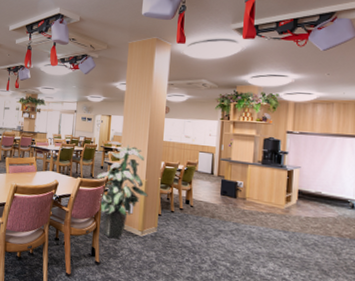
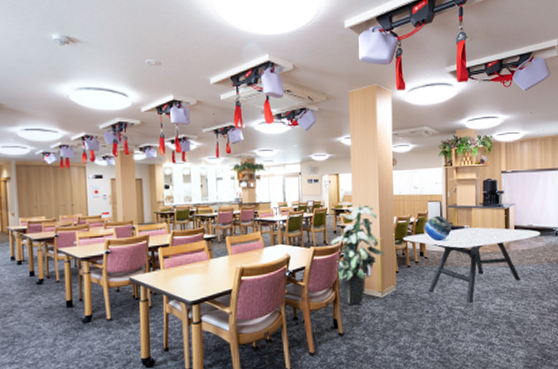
dining table: none [168,181,332,261] -> present [402,227,541,303]
decorative globe: none [193,166,223,192] -> present [425,215,451,241]

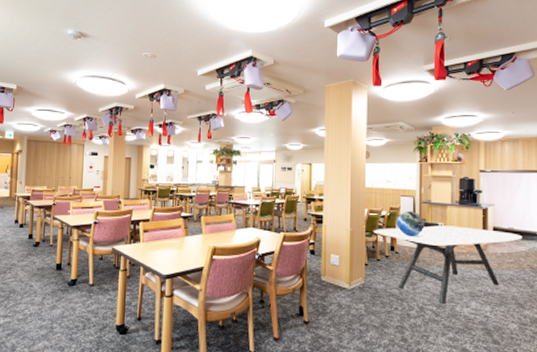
indoor plant: present [330,201,384,306] -> none [300,191,354,295]

